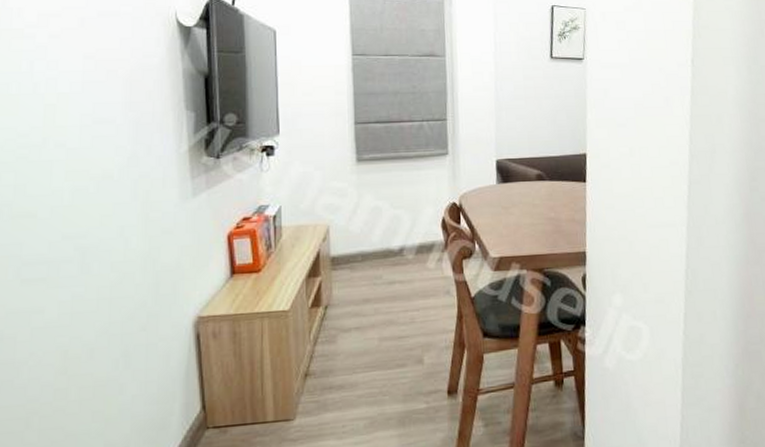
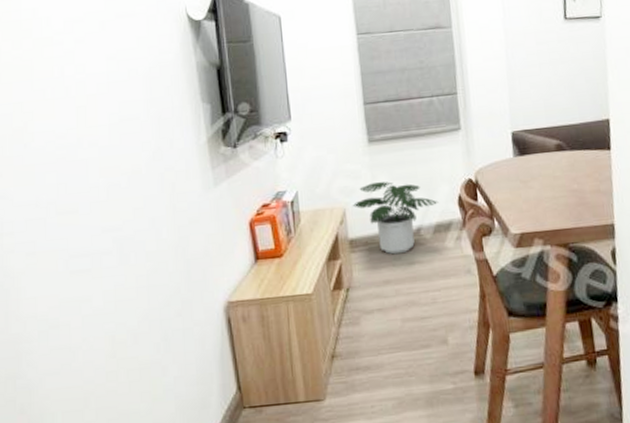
potted plant: none [336,201,423,274] -> present [352,181,439,255]

